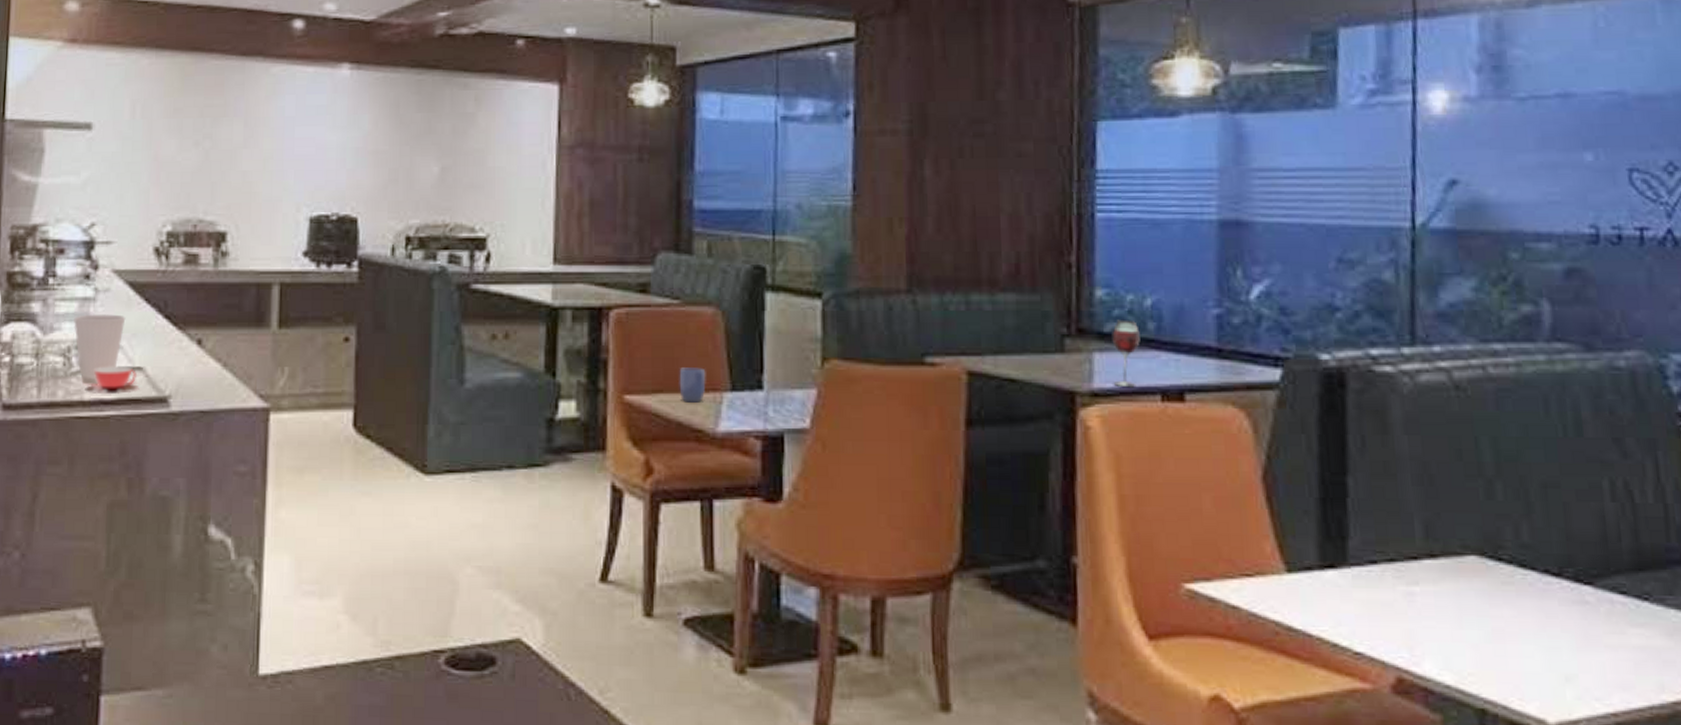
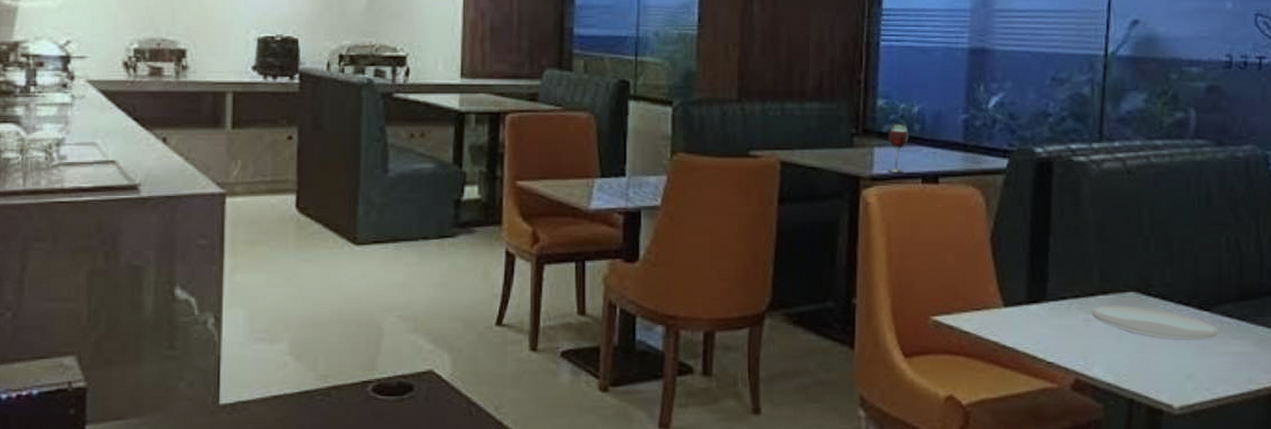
cup: present [74,314,126,385] -> none [54,117,100,176]
teacup: present [85,366,140,395] -> none [65,160,113,184]
cup: present [679,367,706,404] -> none [560,159,581,188]
plate: none [1414,574,1608,627] -> present [1091,305,1218,340]

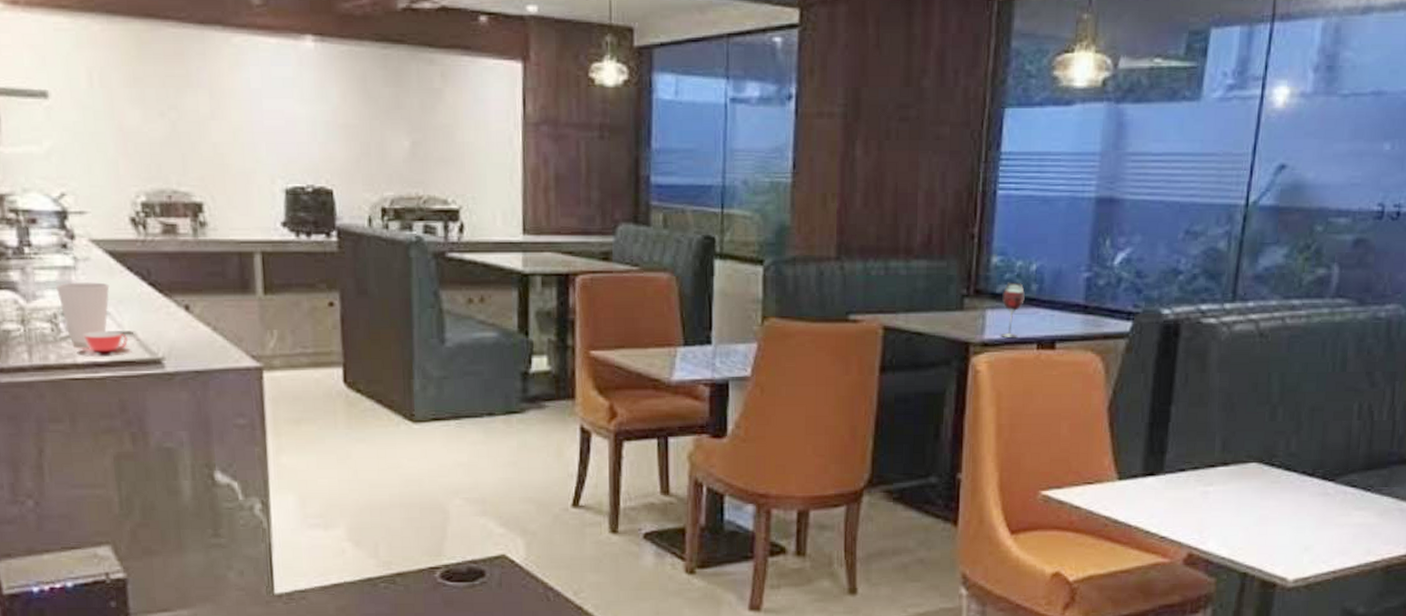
cup: none [54,117,100,176] -> present [56,282,110,349]
teacup: none [65,160,113,184] -> present [77,331,132,358]
plate: present [1091,305,1218,340] -> none [1209,477,1341,512]

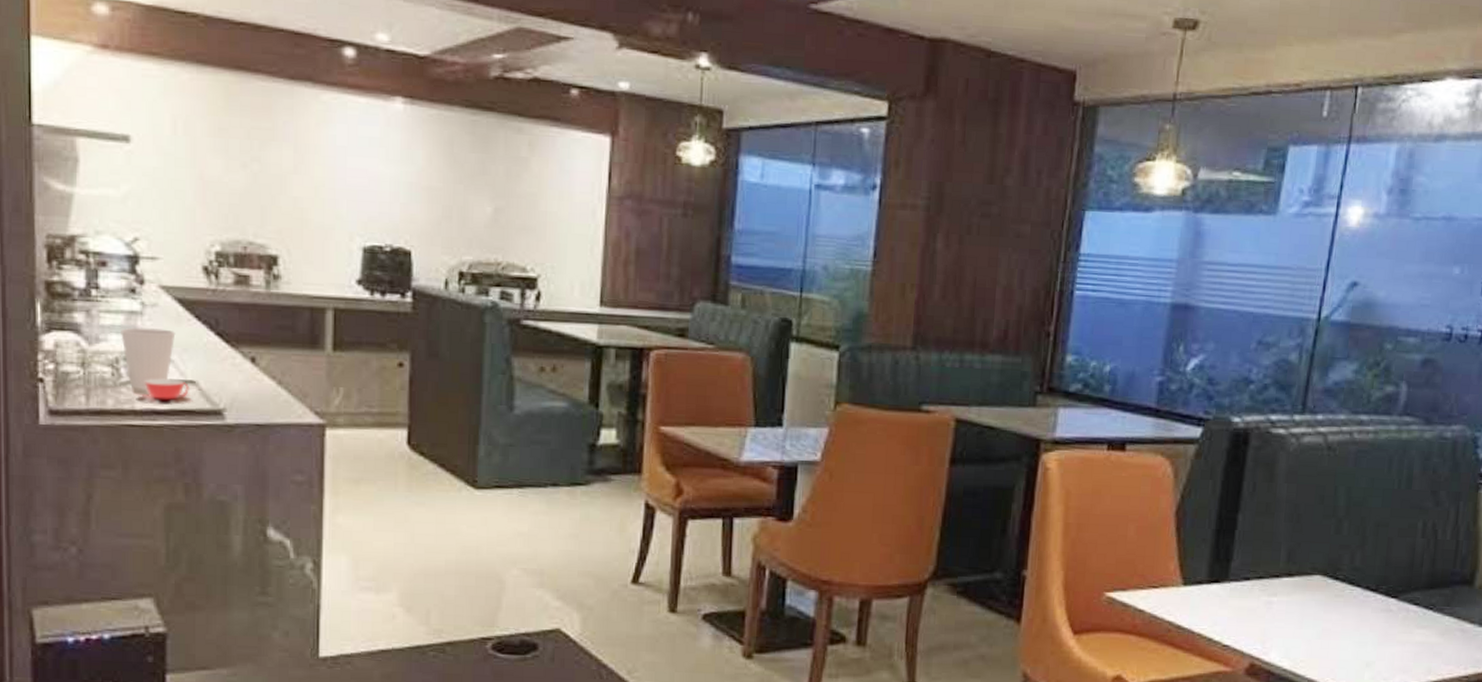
wineglass: present [1000,282,1025,339] -> none [1071,381,1098,438]

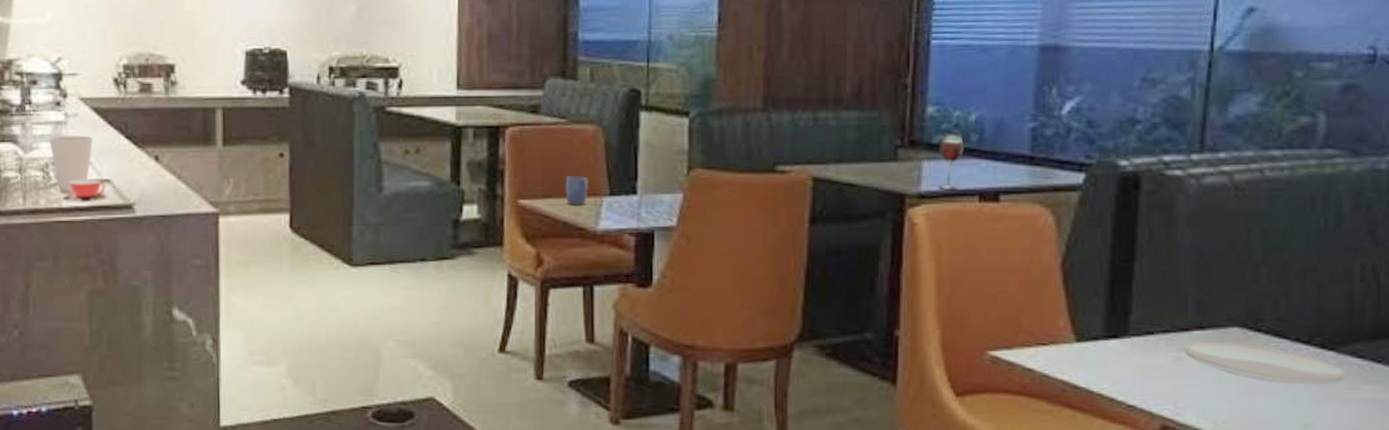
cup: none [709,404,734,437] -> present [565,176,588,207]
wineglass: none [1071,381,1098,438] -> present [938,132,964,190]
plate: none [1273,588,1404,628] -> present [1183,342,1346,385]

